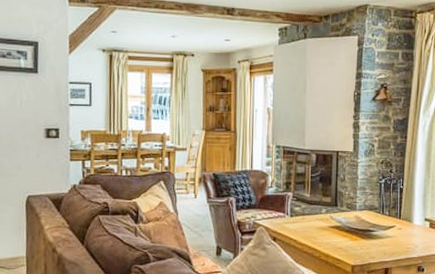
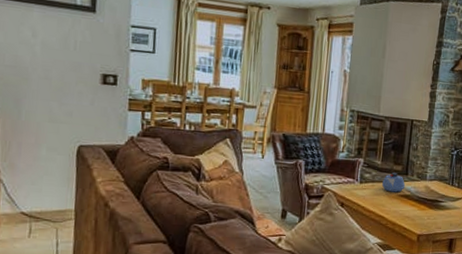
teapot: none [313,205,335,224] -> present [382,173,405,193]

